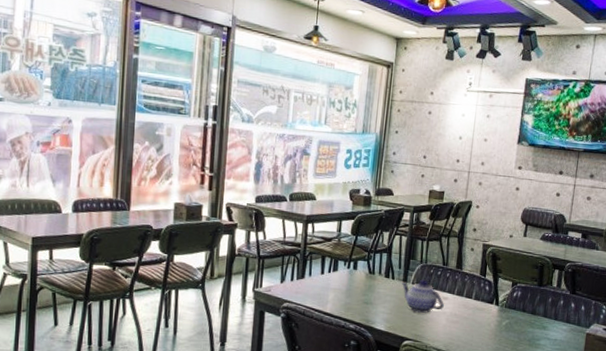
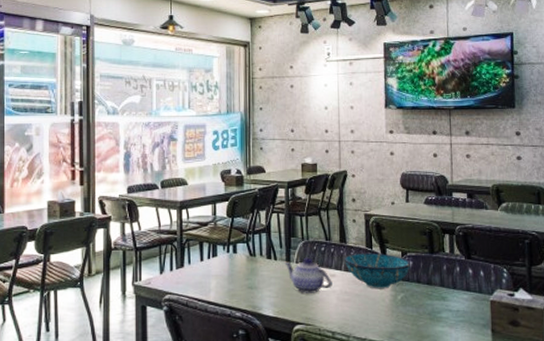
bowl: none [457,280,520,315] -> present [344,253,411,289]

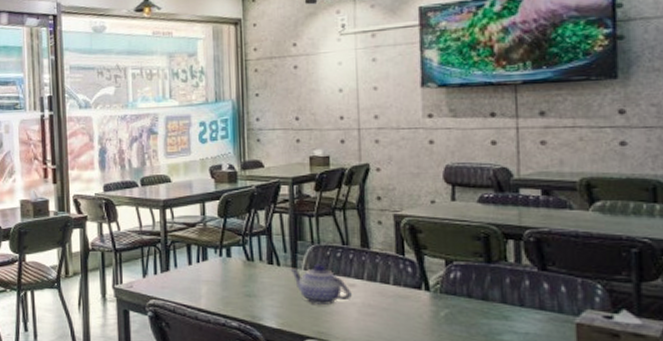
bowl: present [344,253,411,289] -> none [366,261,459,304]

